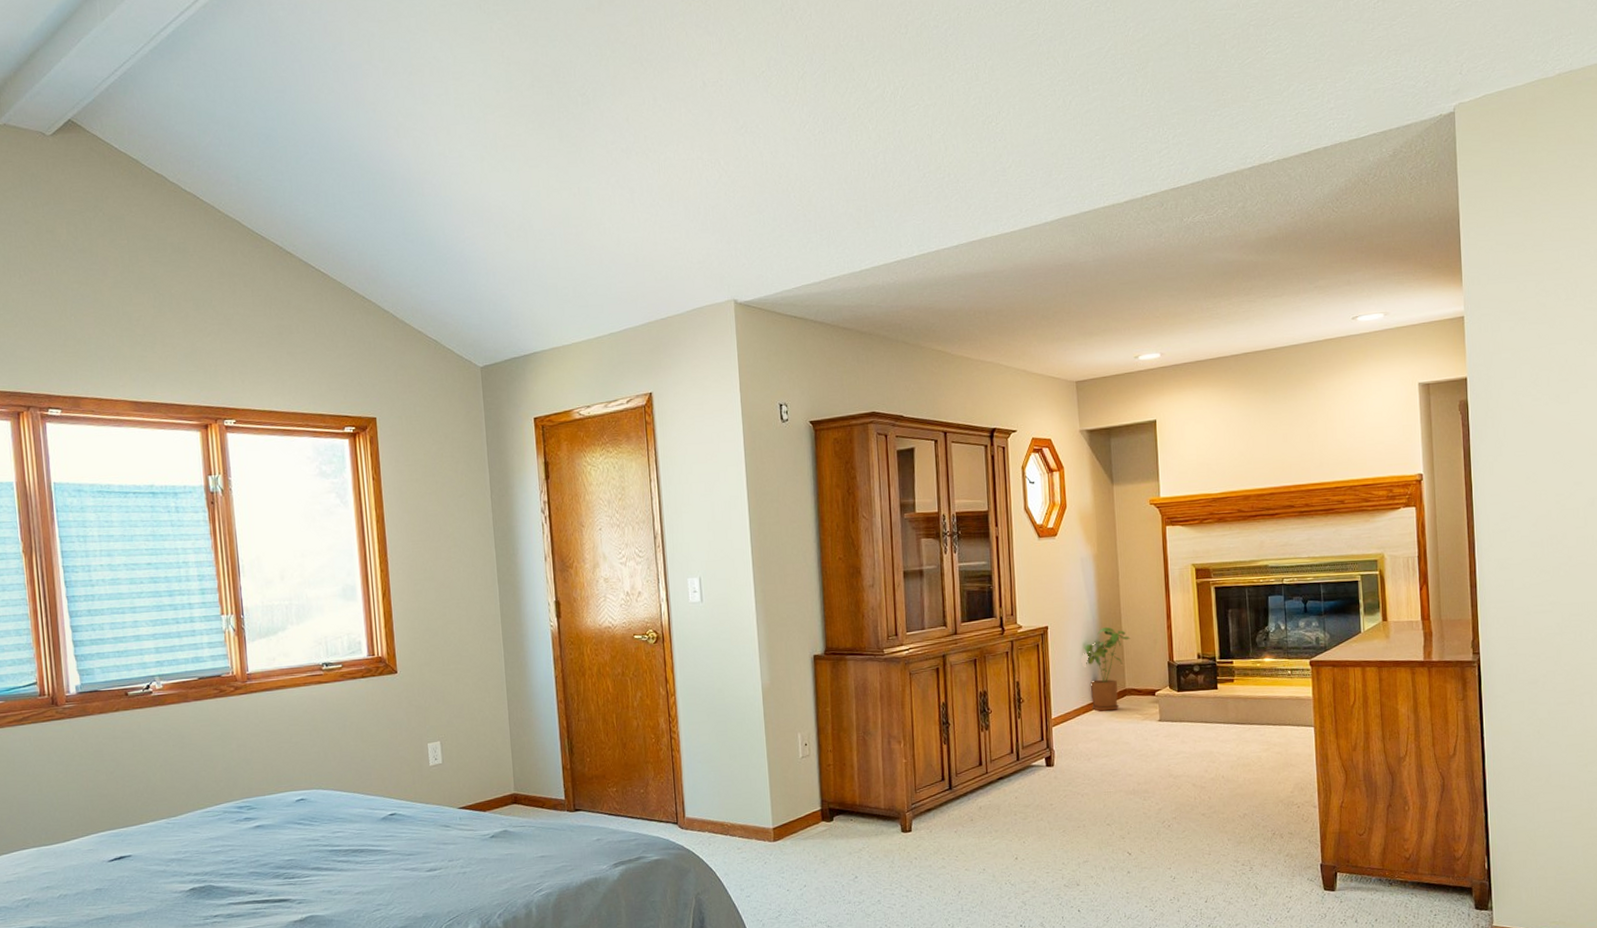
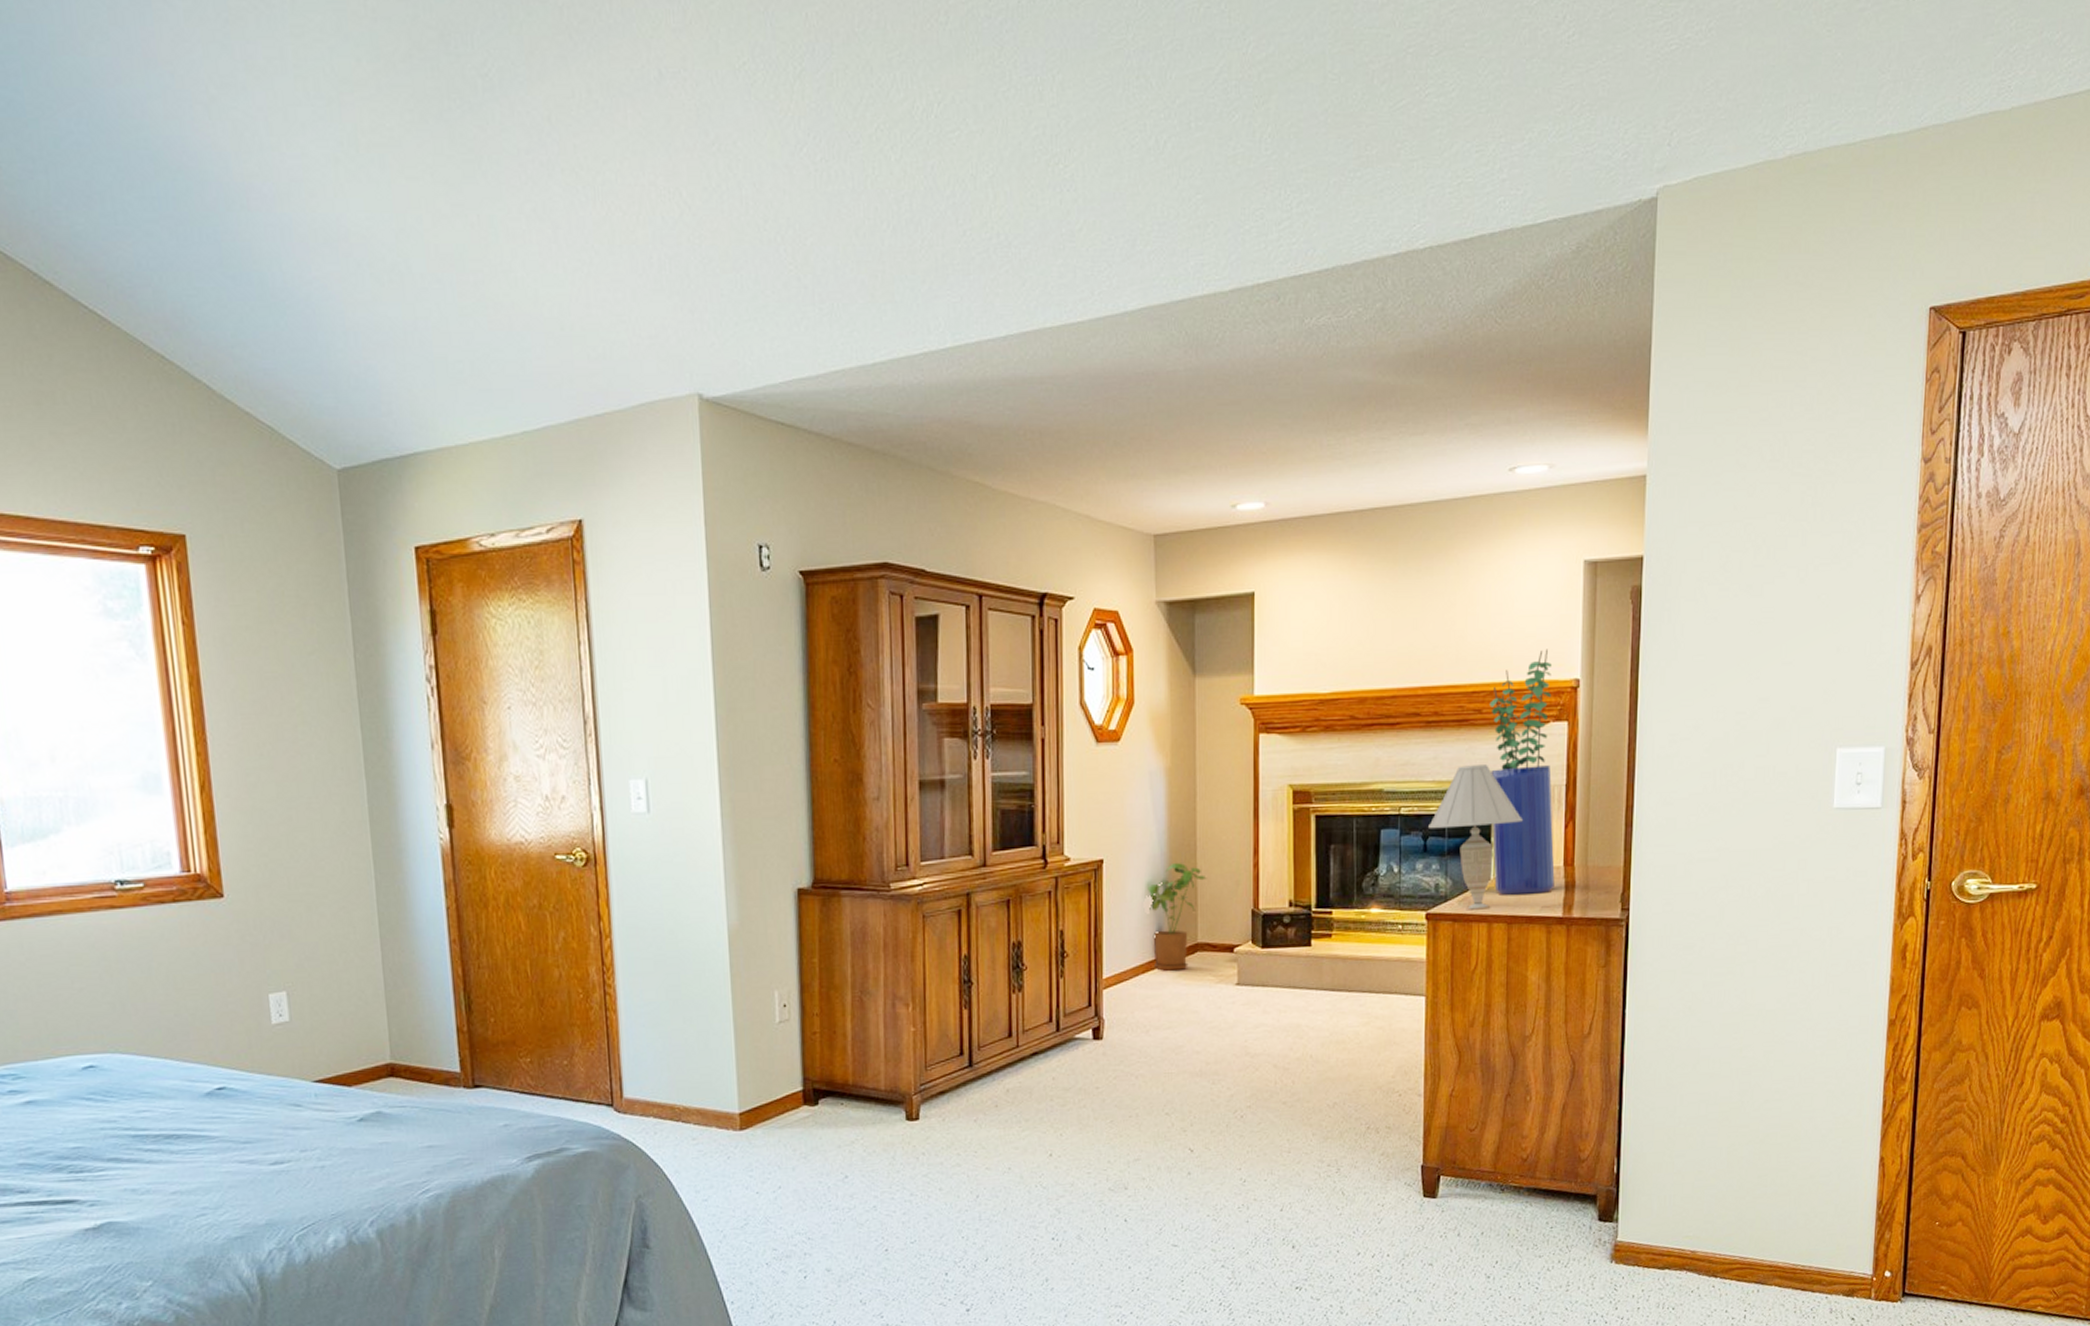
table lamp: none [1307,543,1385,658] -> present [1429,765,1524,910]
vase: none [1350,452,1415,646] -> present [1489,649,1555,897]

